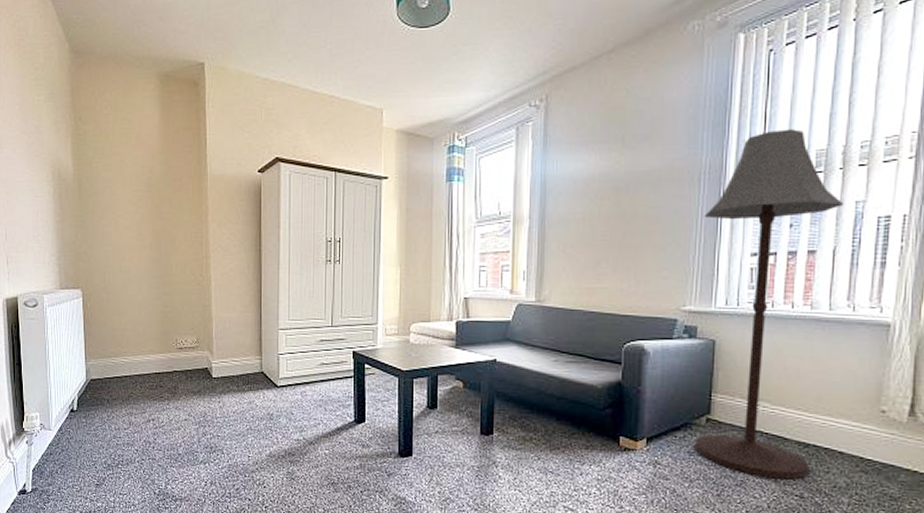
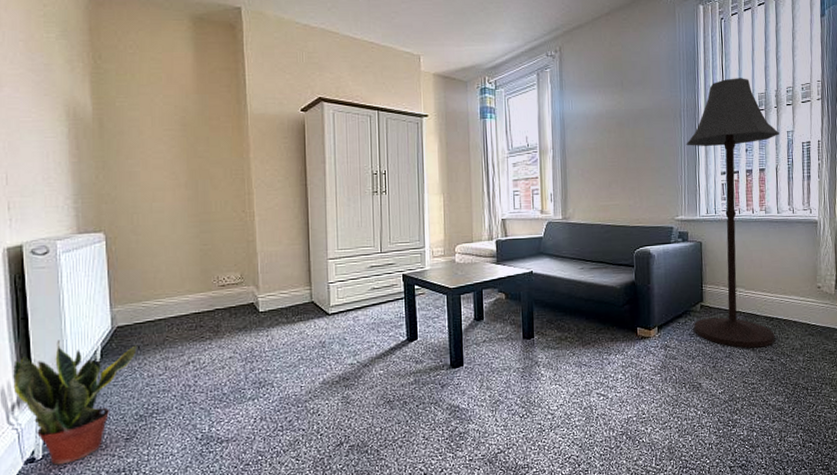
potted plant: none [10,387,108,500] -> present [13,340,138,466]

